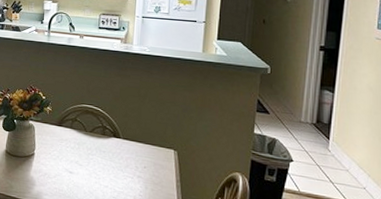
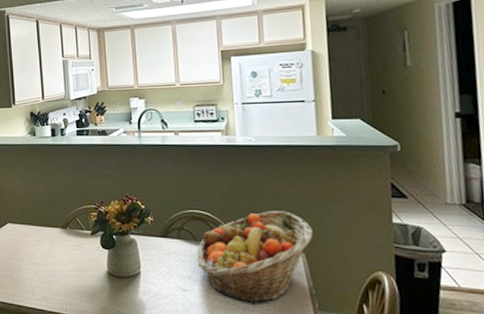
fruit basket: none [85,112,187,190] -> present [196,211,313,304]

